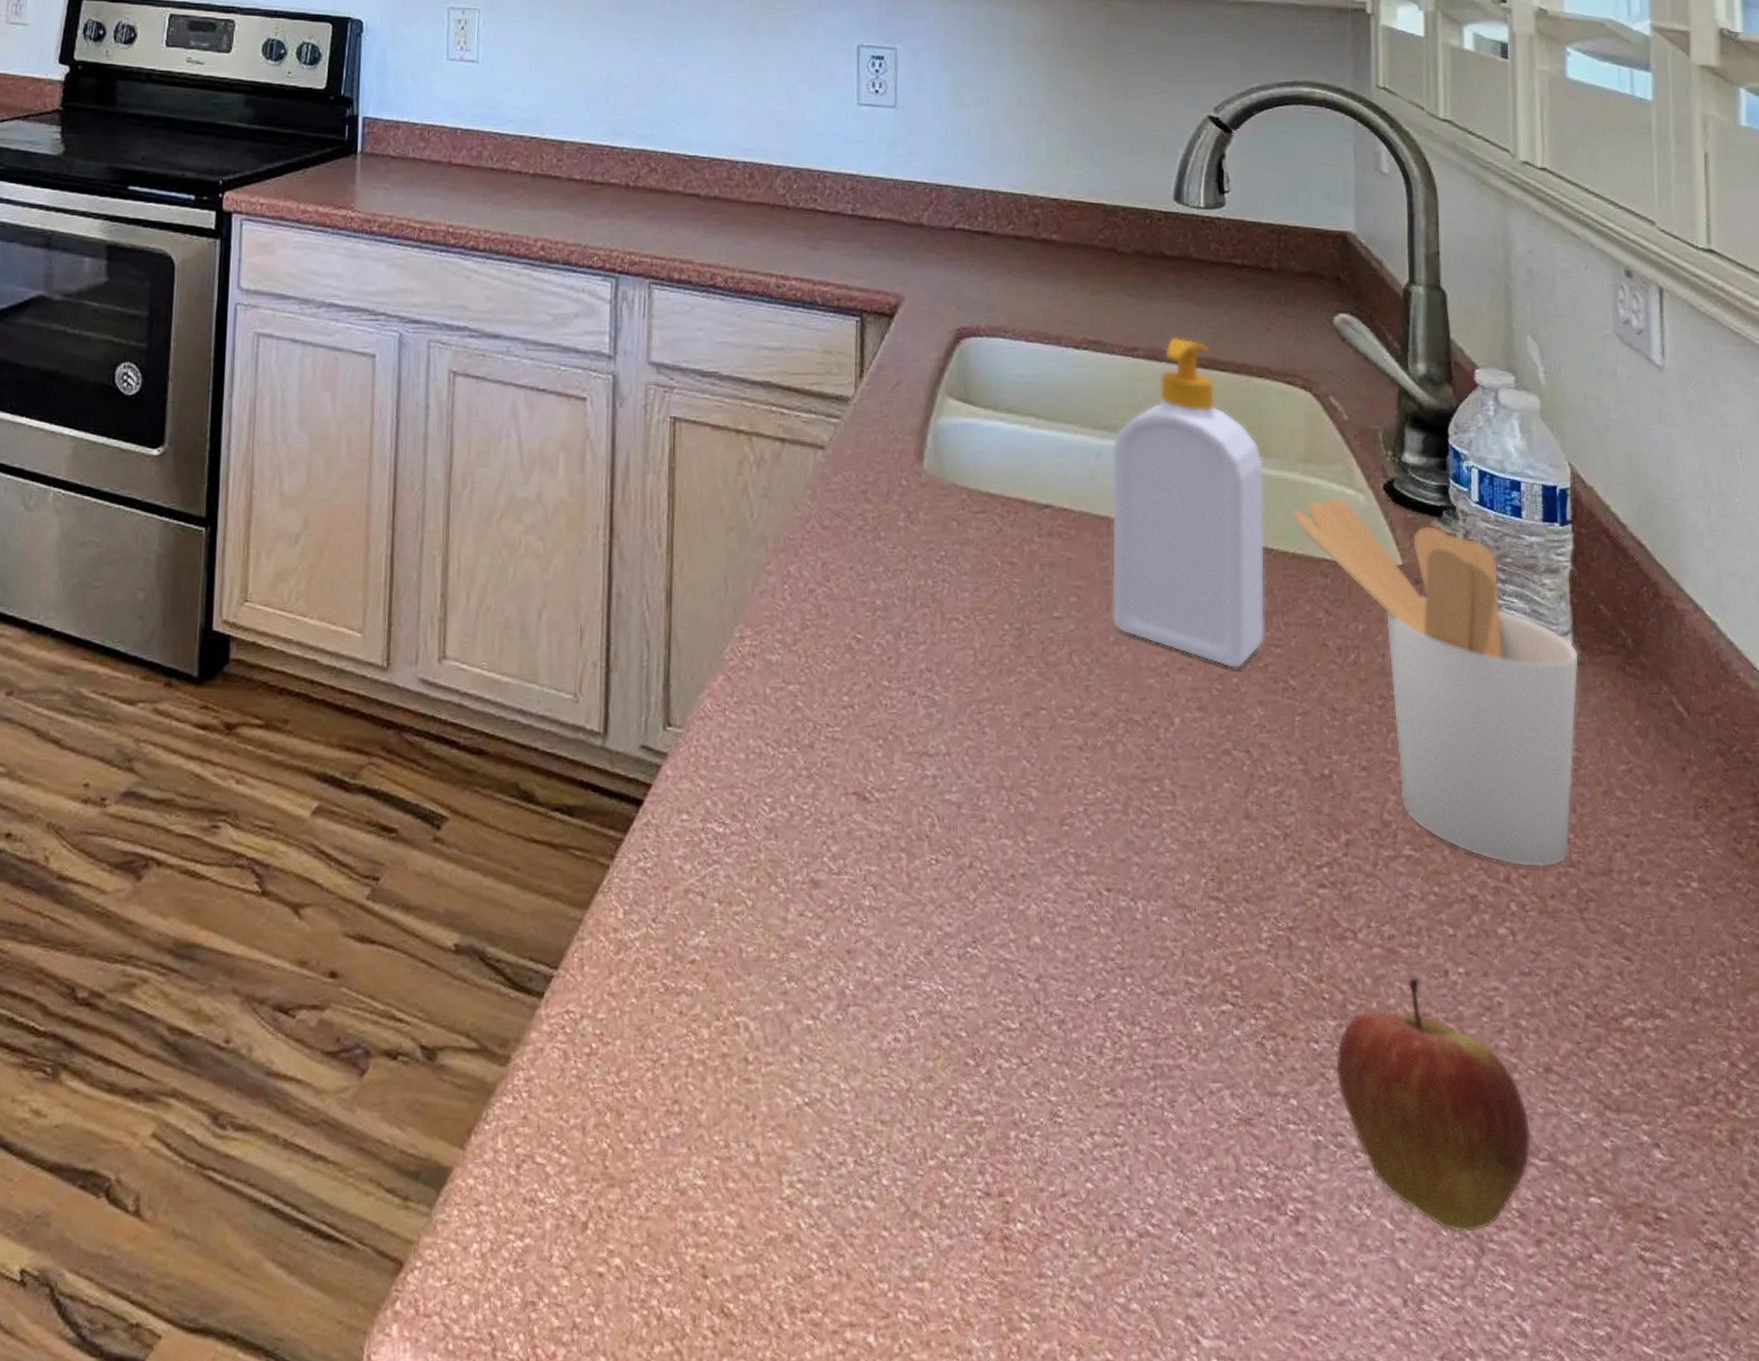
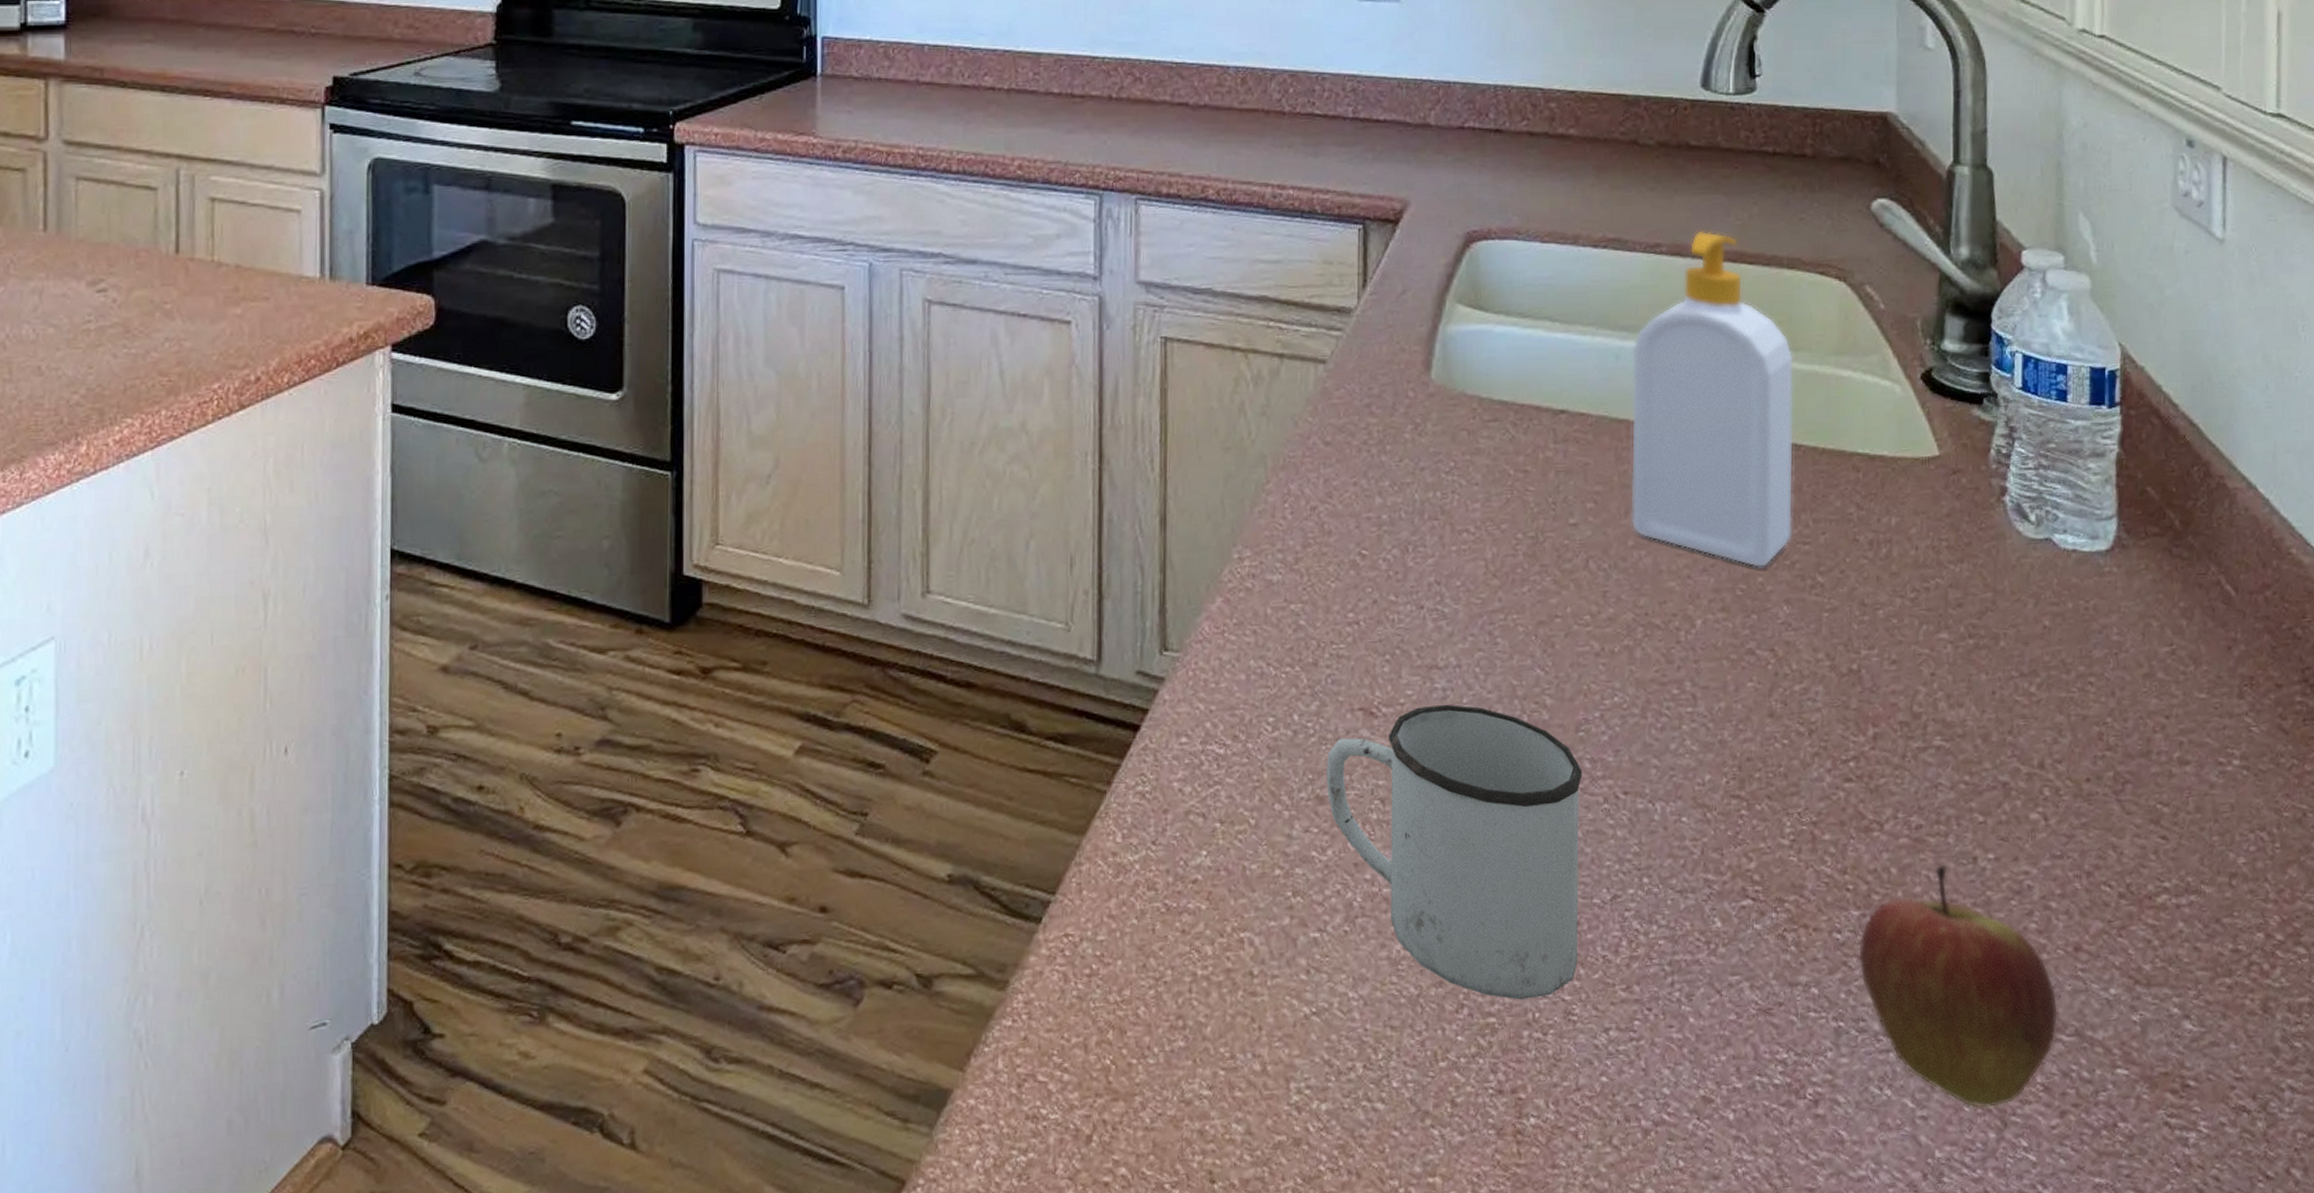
mug: none [821,792,1067,1099] -> present [1326,704,1582,1000]
utensil holder: present [1292,496,1580,868] -> none [1823,388,2124,753]

